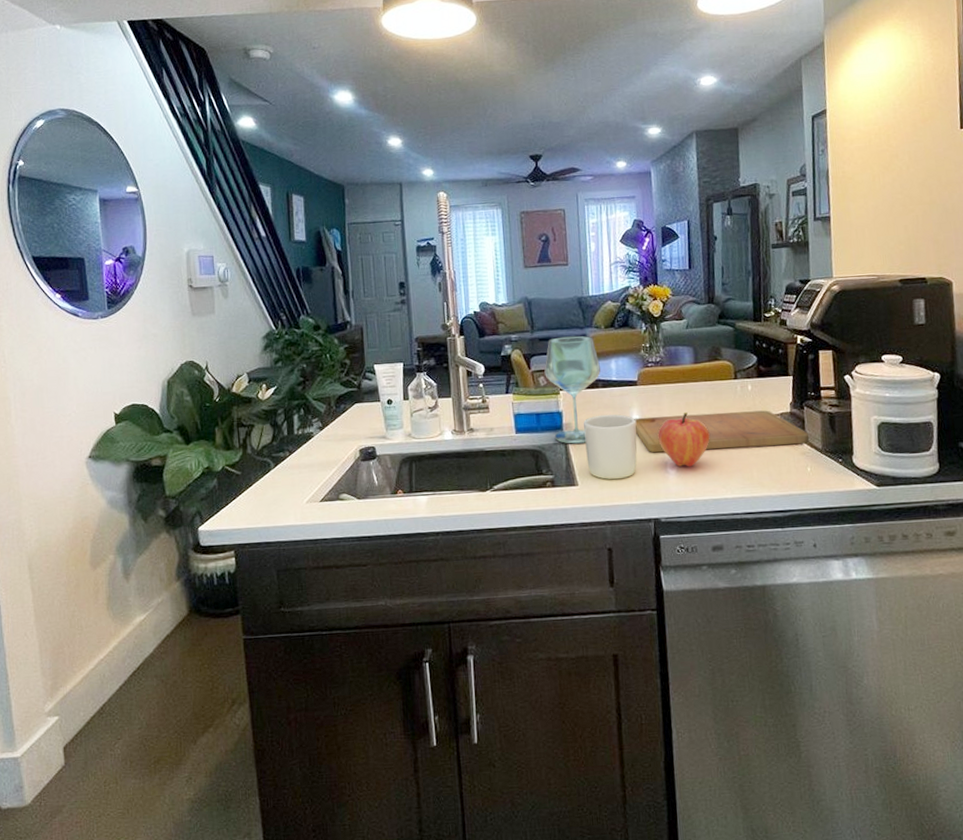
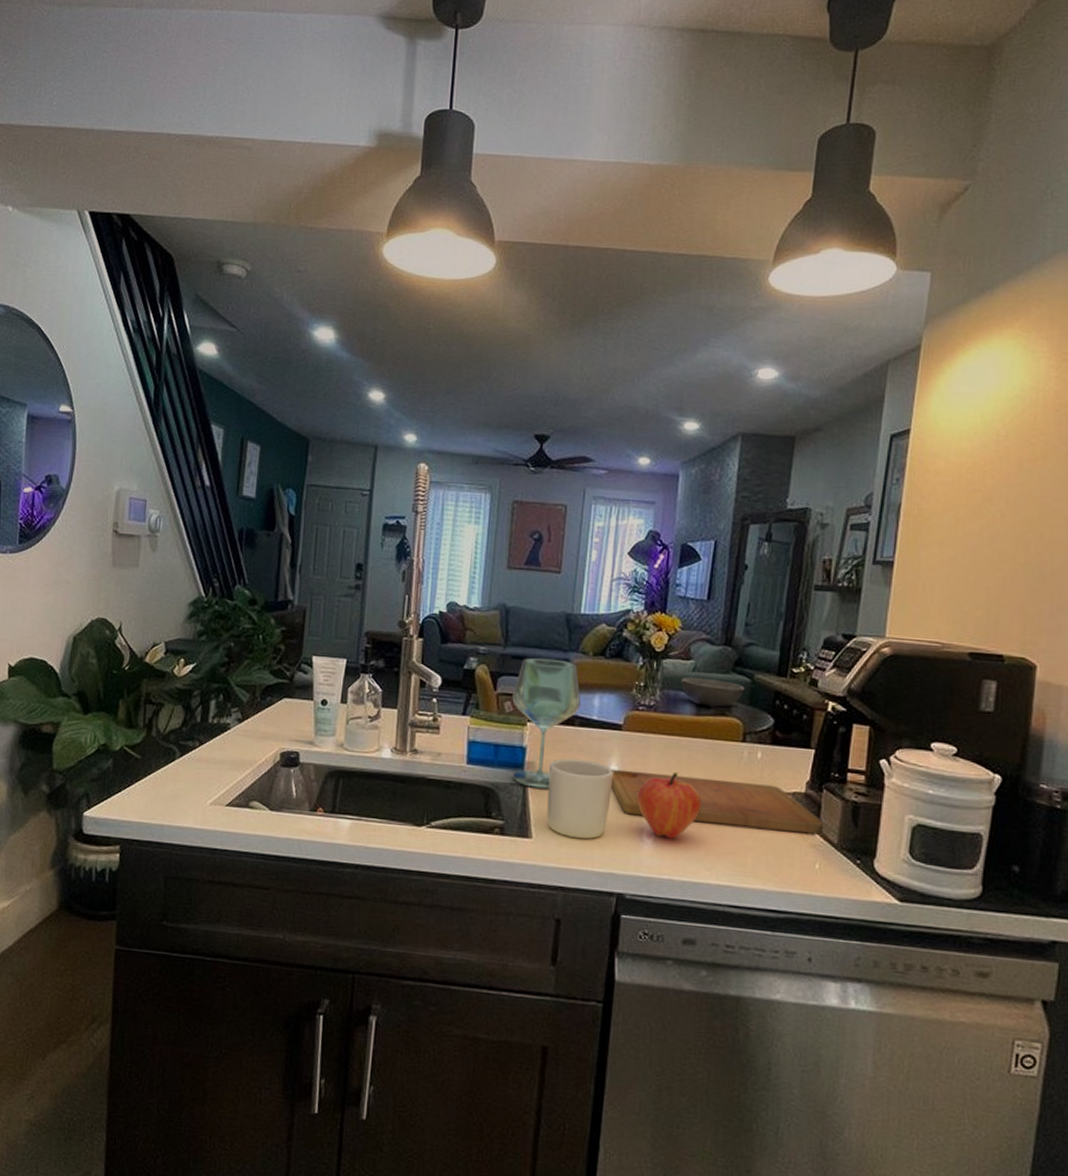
bowl: none [678,332,730,356] -> present [681,677,745,709]

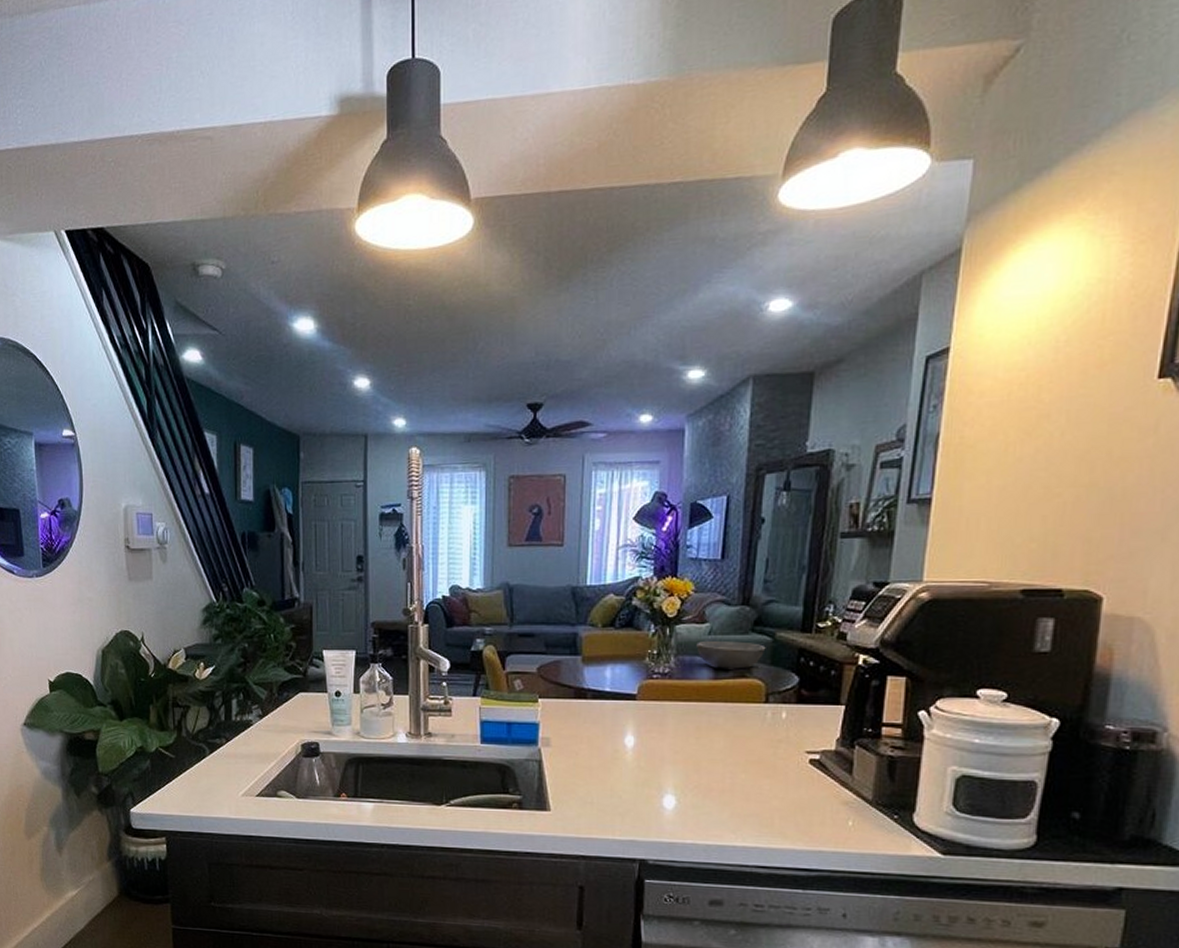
wine glass: present [512,657,582,789] -> none [522,634,593,762]
mug: present [546,758,614,840] -> none [564,731,630,809]
cutting board: present [610,769,825,835] -> none [627,739,857,792]
fruit: present [637,771,701,839] -> none [655,737,723,804]

